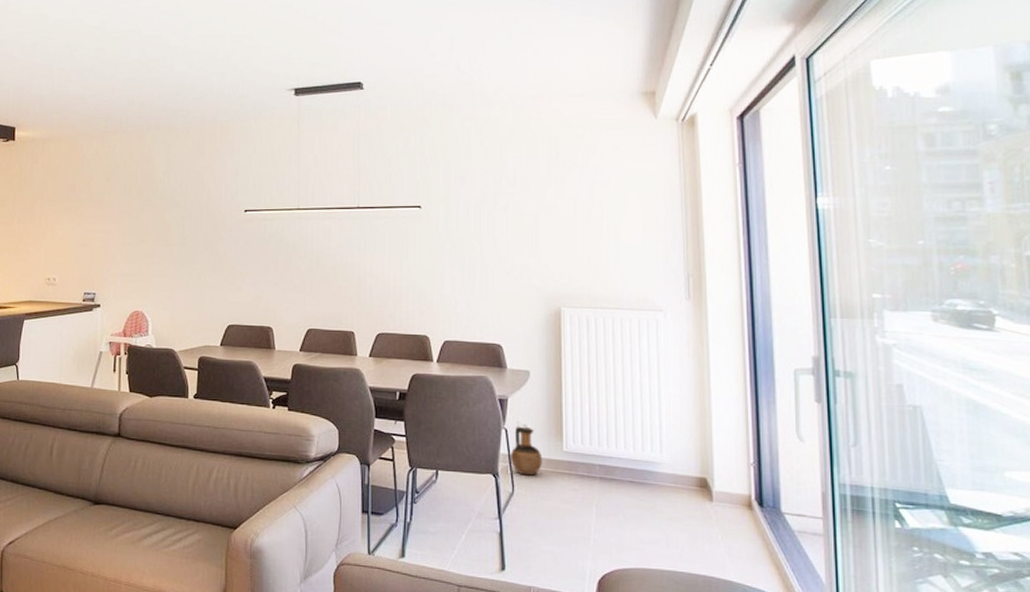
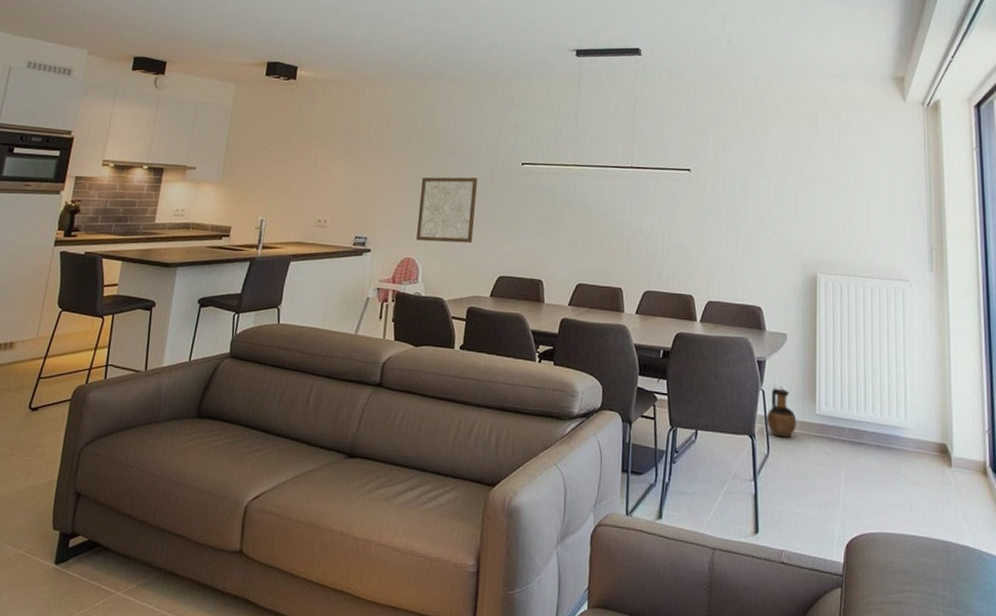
wall art: none [143,228,201,294] -> present [416,177,478,244]

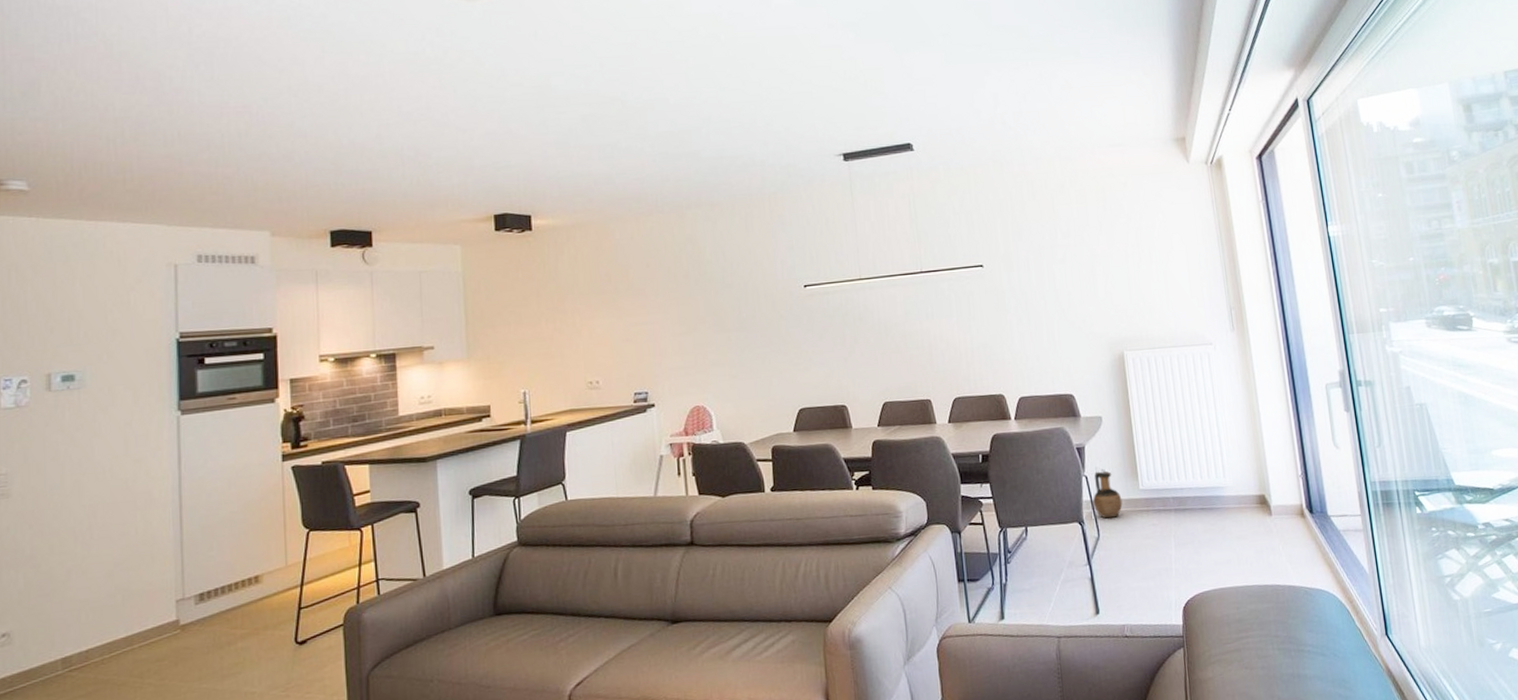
wall art: present [416,177,478,244] -> none [697,309,765,386]

